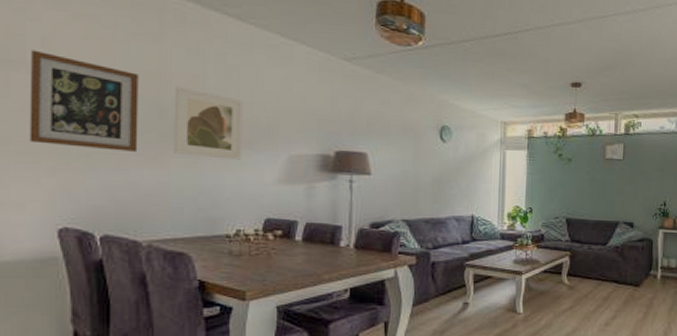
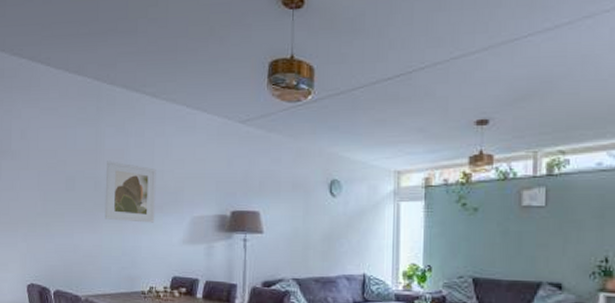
wall art: present [29,49,139,152] -> none [12,141,82,219]

